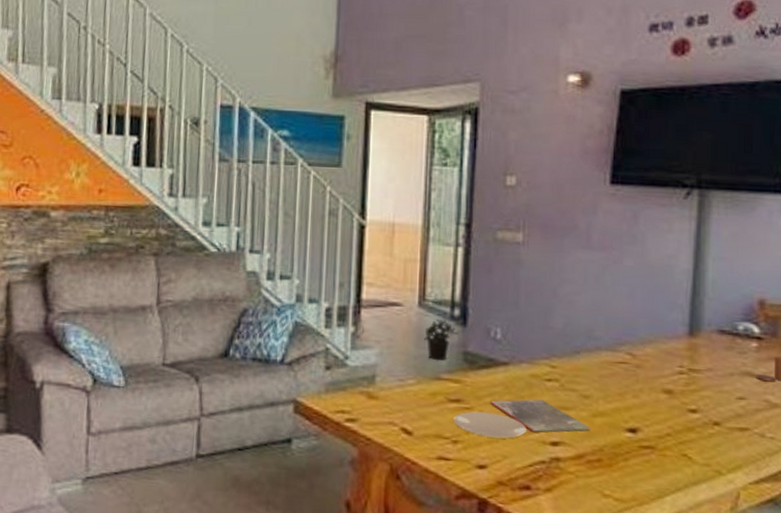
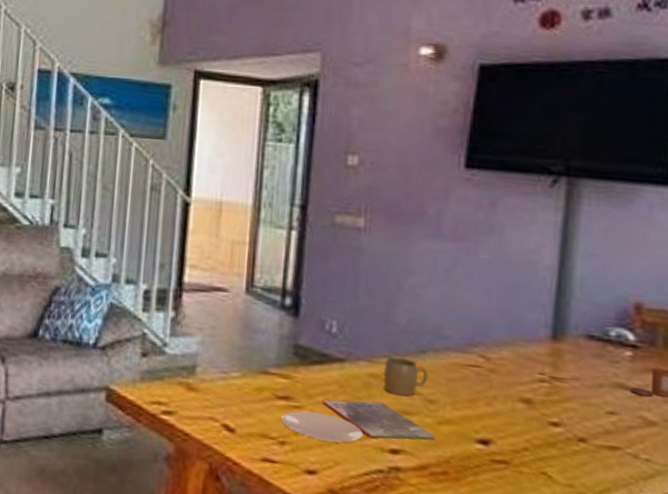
potted plant: present [424,318,459,361] -> none [251,307,290,354]
mug: none [543,358,582,394] -> present [383,356,428,397]

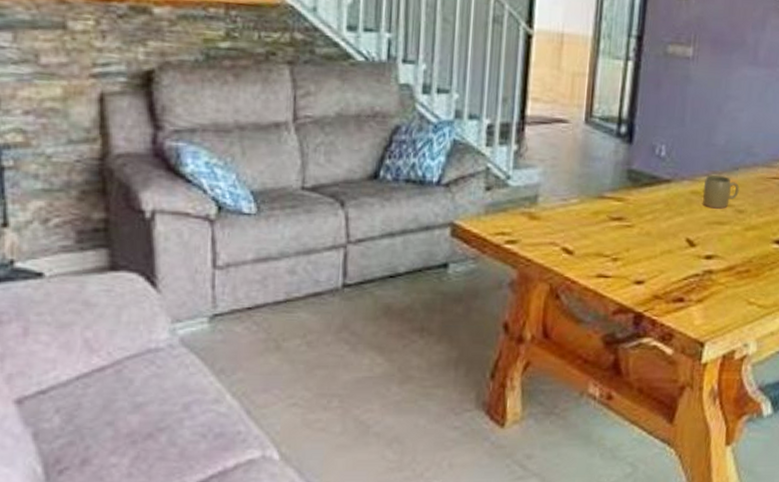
plate: present [281,410,363,443] -> none [614,229,684,254]
magazine: present [323,399,436,440] -> none [651,215,743,247]

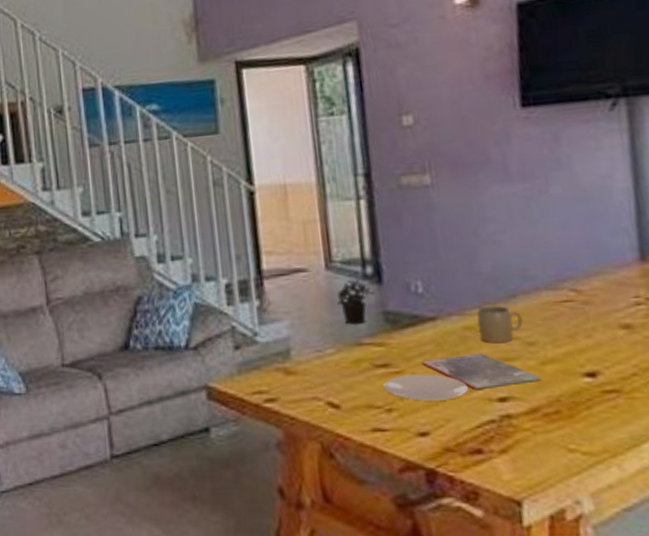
potted plant: none [589,136,624,180] -> present [336,278,375,326]
plate: none [614,229,684,254] -> present [383,374,468,402]
magazine: none [651,215,743,247] -> present [422,353,542,389]

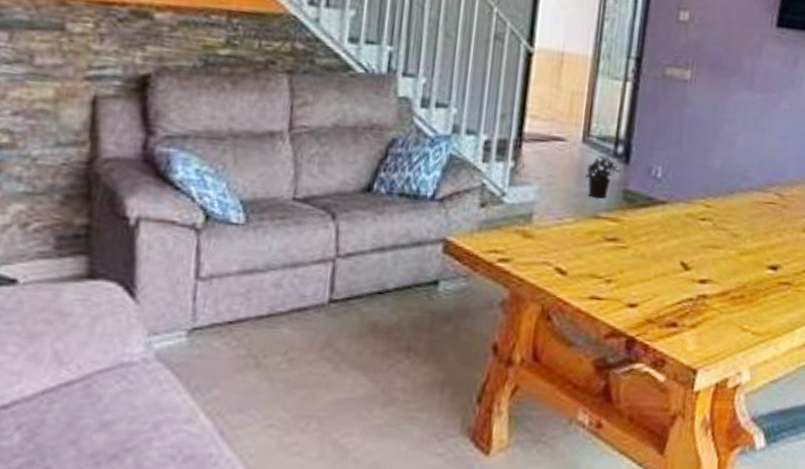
plate: present [383,374,468,402] -> none [608,250,678,277]
magazine: present [422,353,542,389] -> none [646,238,737,271]
mug: present [476,305,523,344] -> none [698,197,735,233]

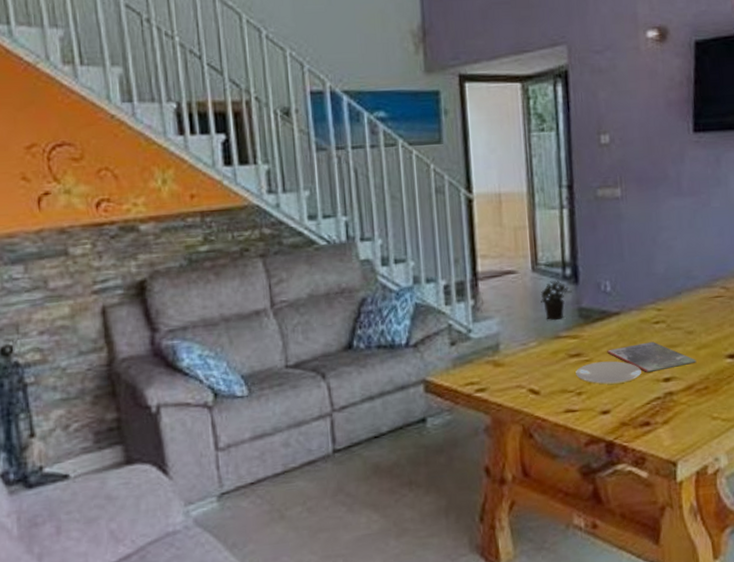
plate: none [608,250,678,277] -> present [576,361,641,385]
magazine: none [646,238,737,271] -> present [607,341,697,372]

